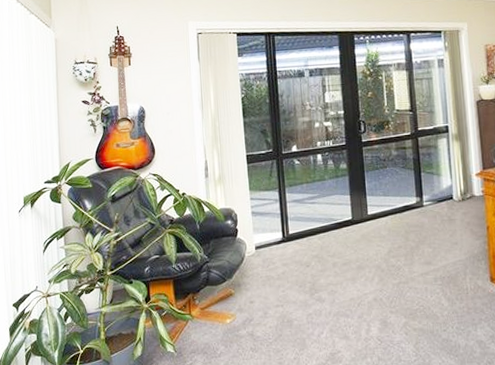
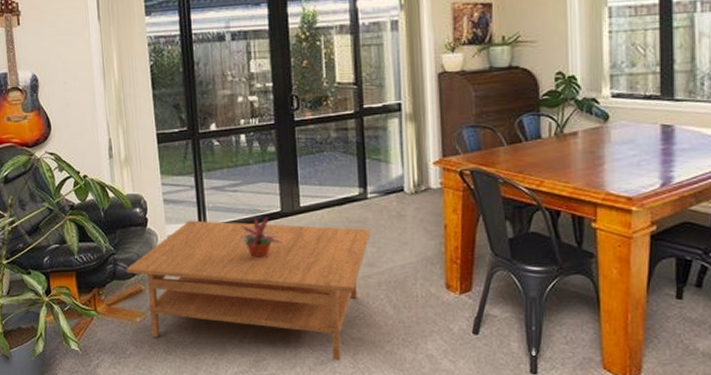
coffee table: none [218,229,427,350] -> present [126,220,370,361]
potted plant: none [316,225,353,262] -> present [238,217,282,259]

